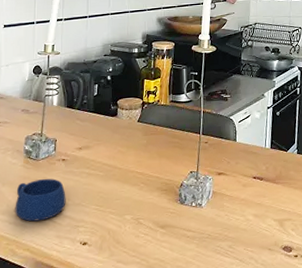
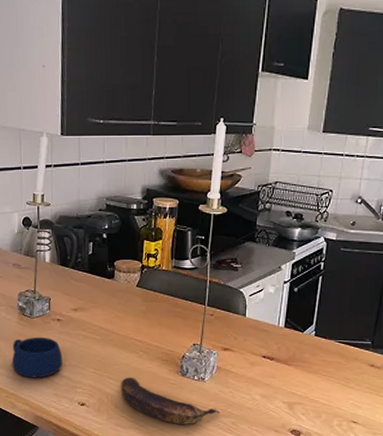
banana: none [122,210,216,254] -> present [120,377,219,424]

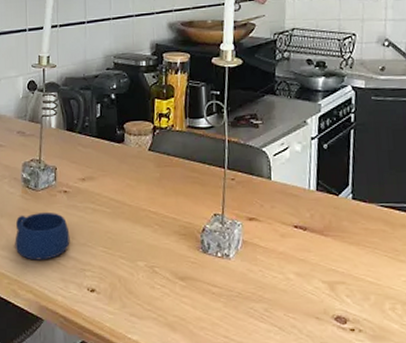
banana: present [120,377,219,424] -> none [134,255,249,312]

